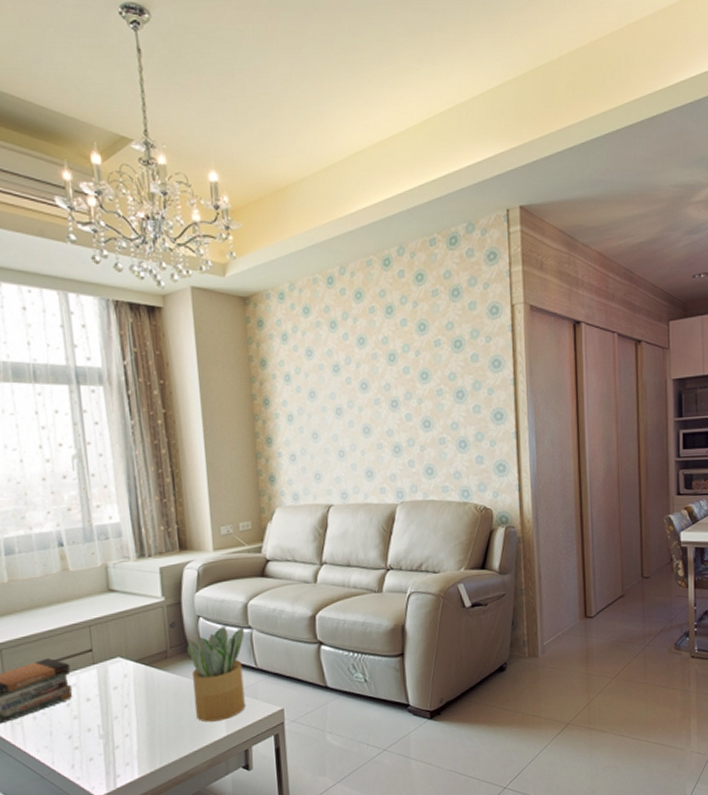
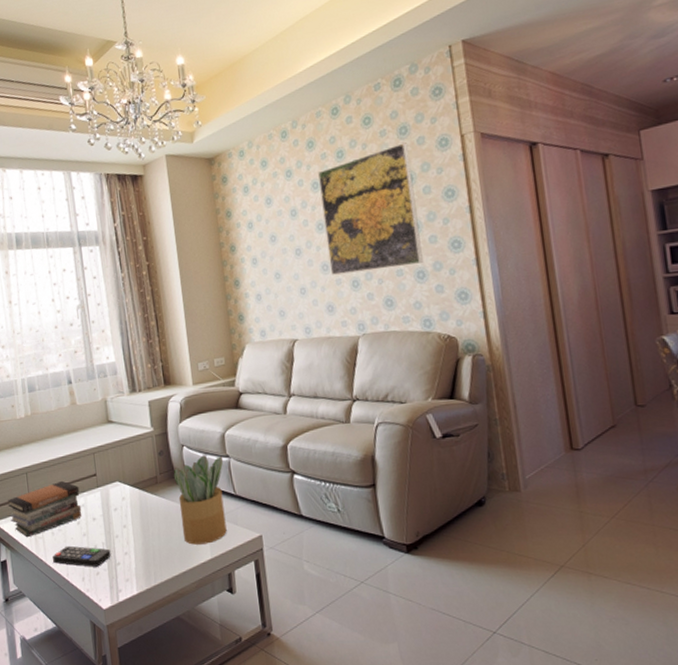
remote control: none [34,730,108,753] -> present [53,545,111,567]
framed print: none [365,306,466,439] -> present [318,142,423,275]

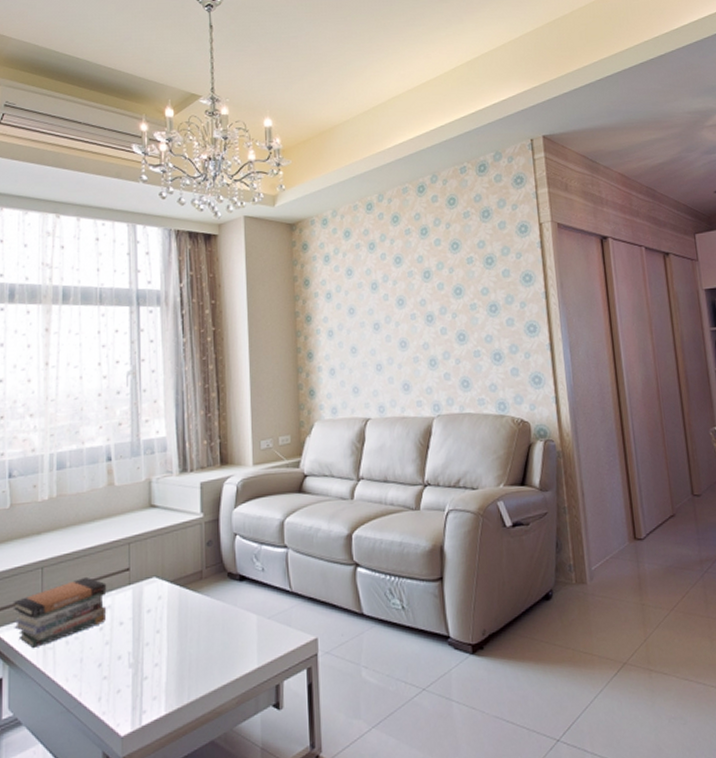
remote control: present [53,545,111,567] -> none [64,657,138,684]
potted plant: present [173,455,227,545] -> none [221,545,281,652]
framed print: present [318,142,423,275] -> none [402,226,500,352]

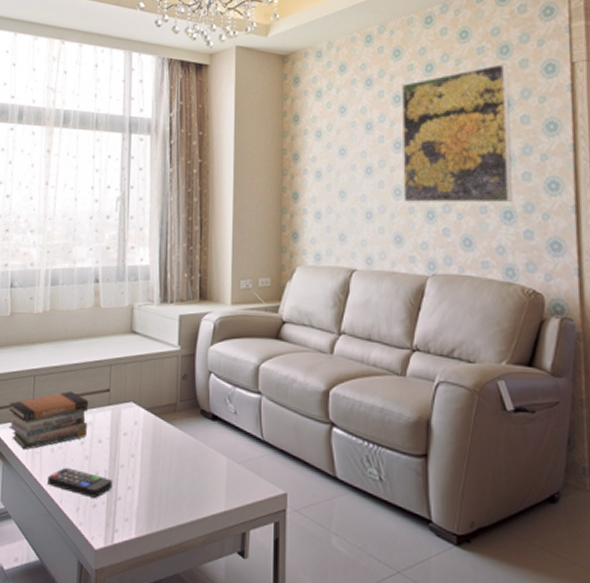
remote control: none [64,657,138,684] -> present [48,467,113,498]
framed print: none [402,226,500,352] -> present [402,64,512,203]

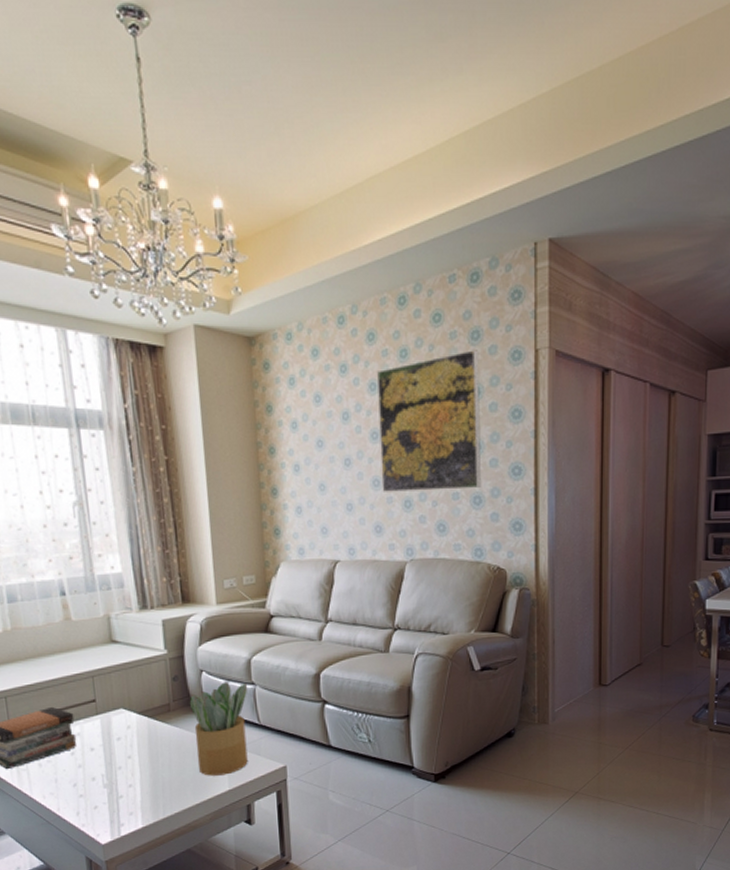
remote control: present [48,467,113,498] -> none [40,778,112,801]
potted plant: none [195,387,254,493] -> present [189,682,248,776]

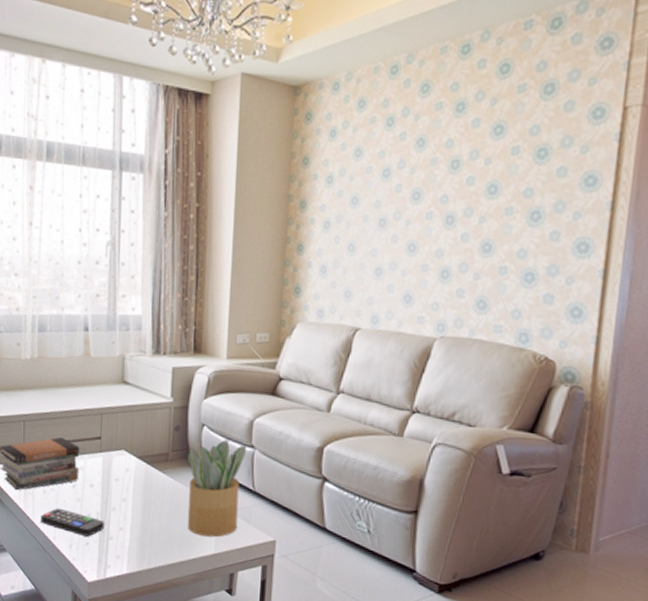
remote control: none [40,778,112,801] -> present [41,507,105,537]
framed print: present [377,350,481,492] -> none [417,105,551,265]

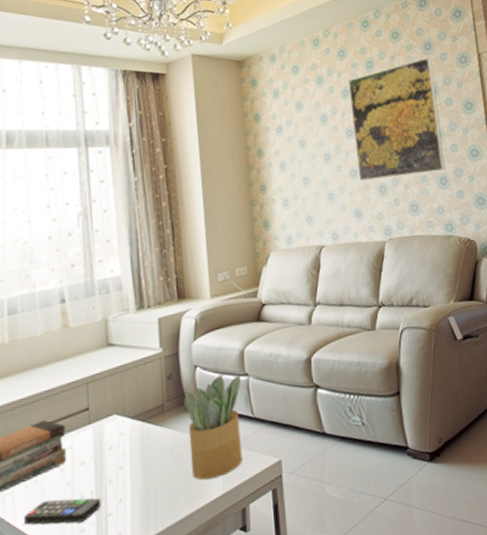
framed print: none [417,105,551,265] -> present [349,57,445,181]

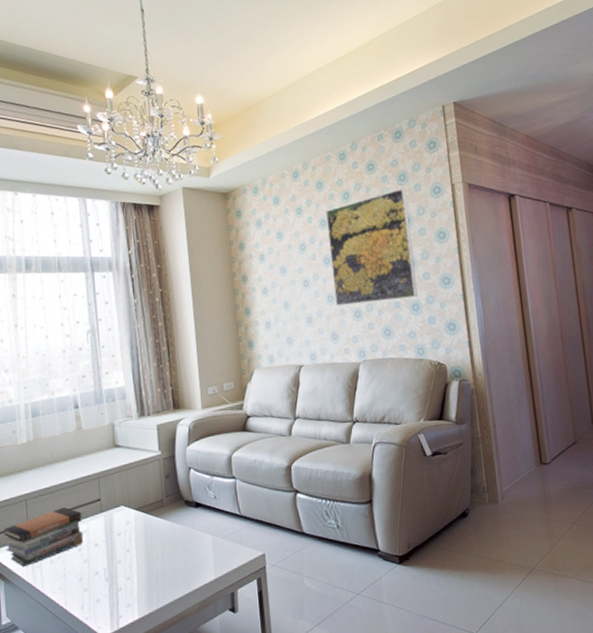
remote control: present [24,497,101,525] -> none [50,573,113,594]
potted plant: present [183,374,242,481] -> none [179,477,231,566]

